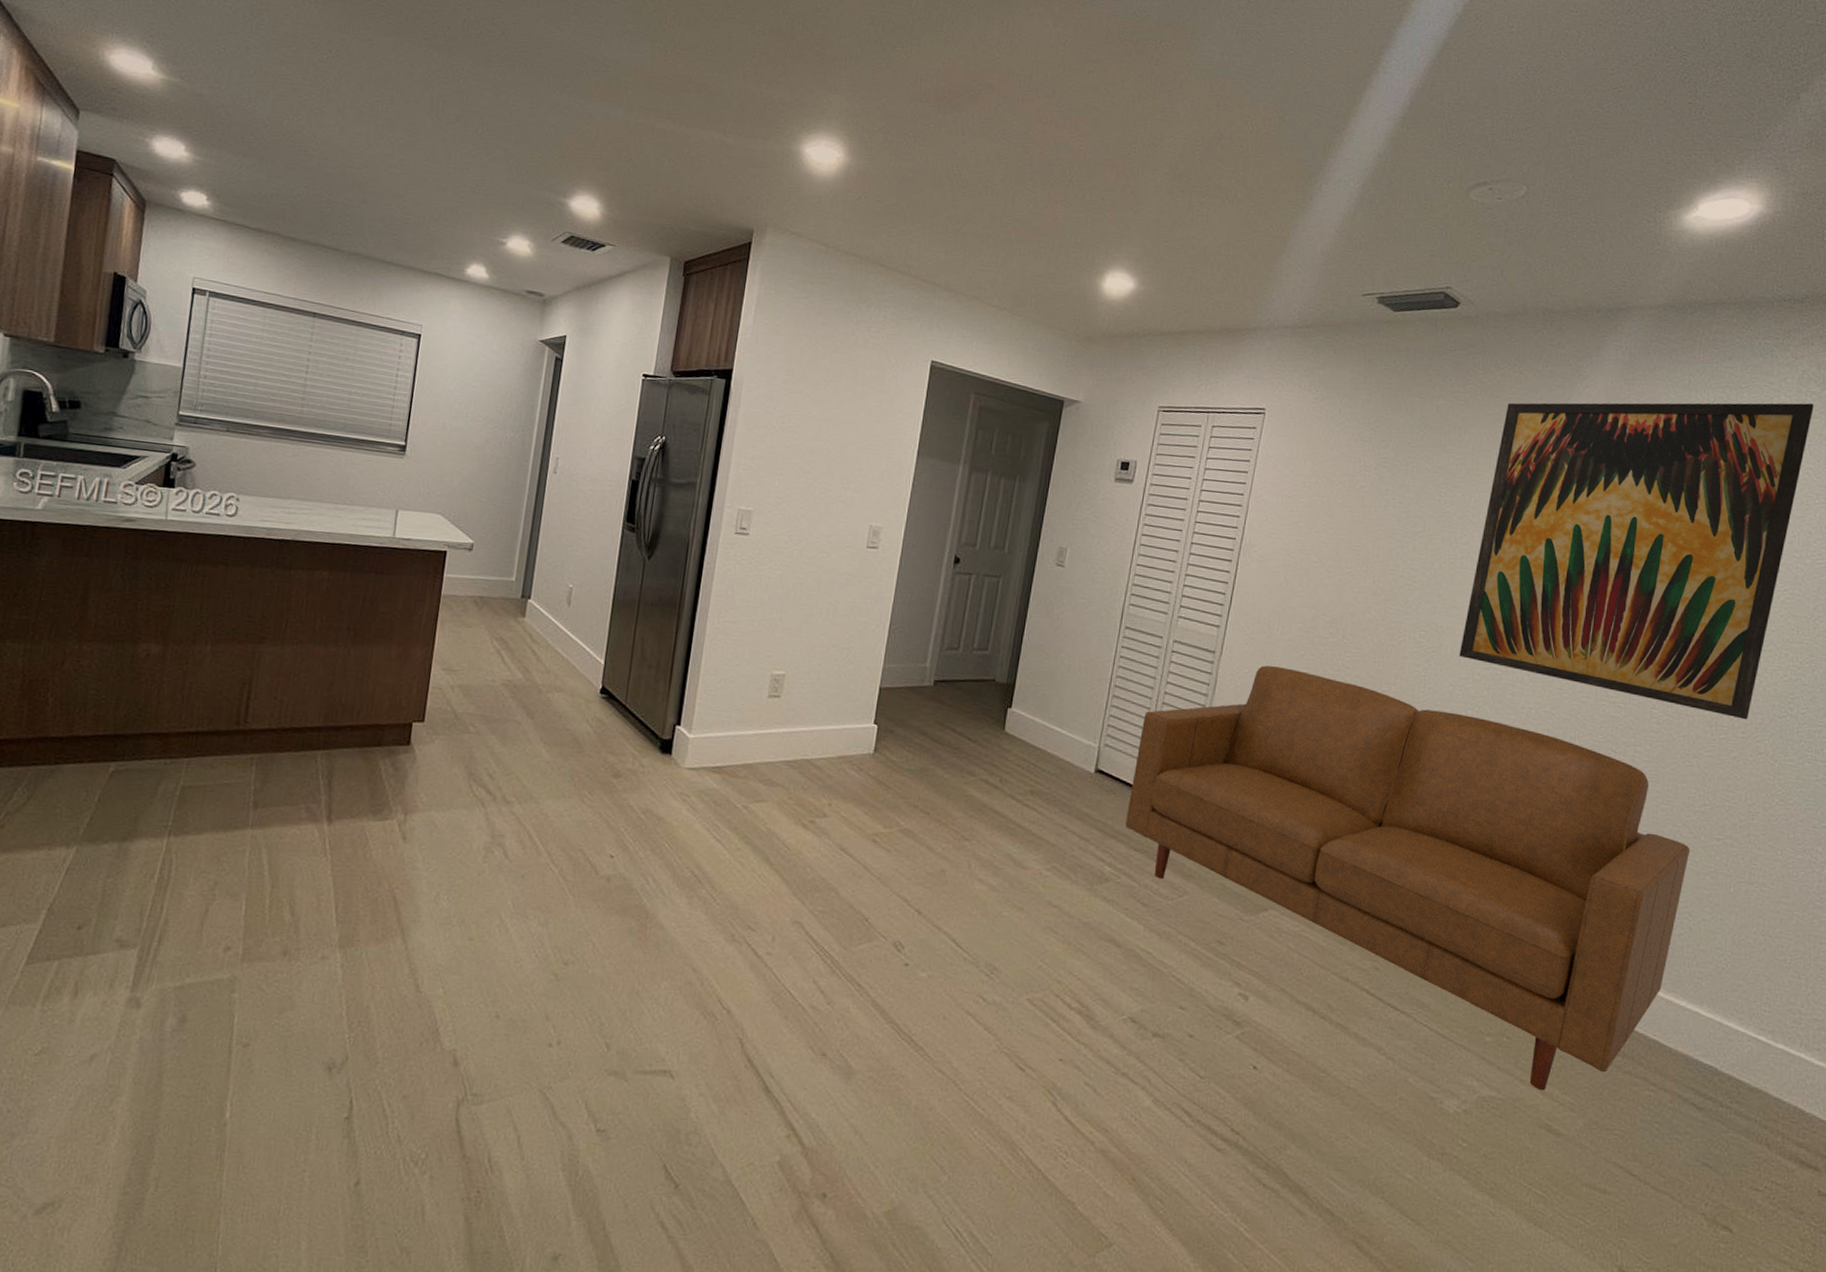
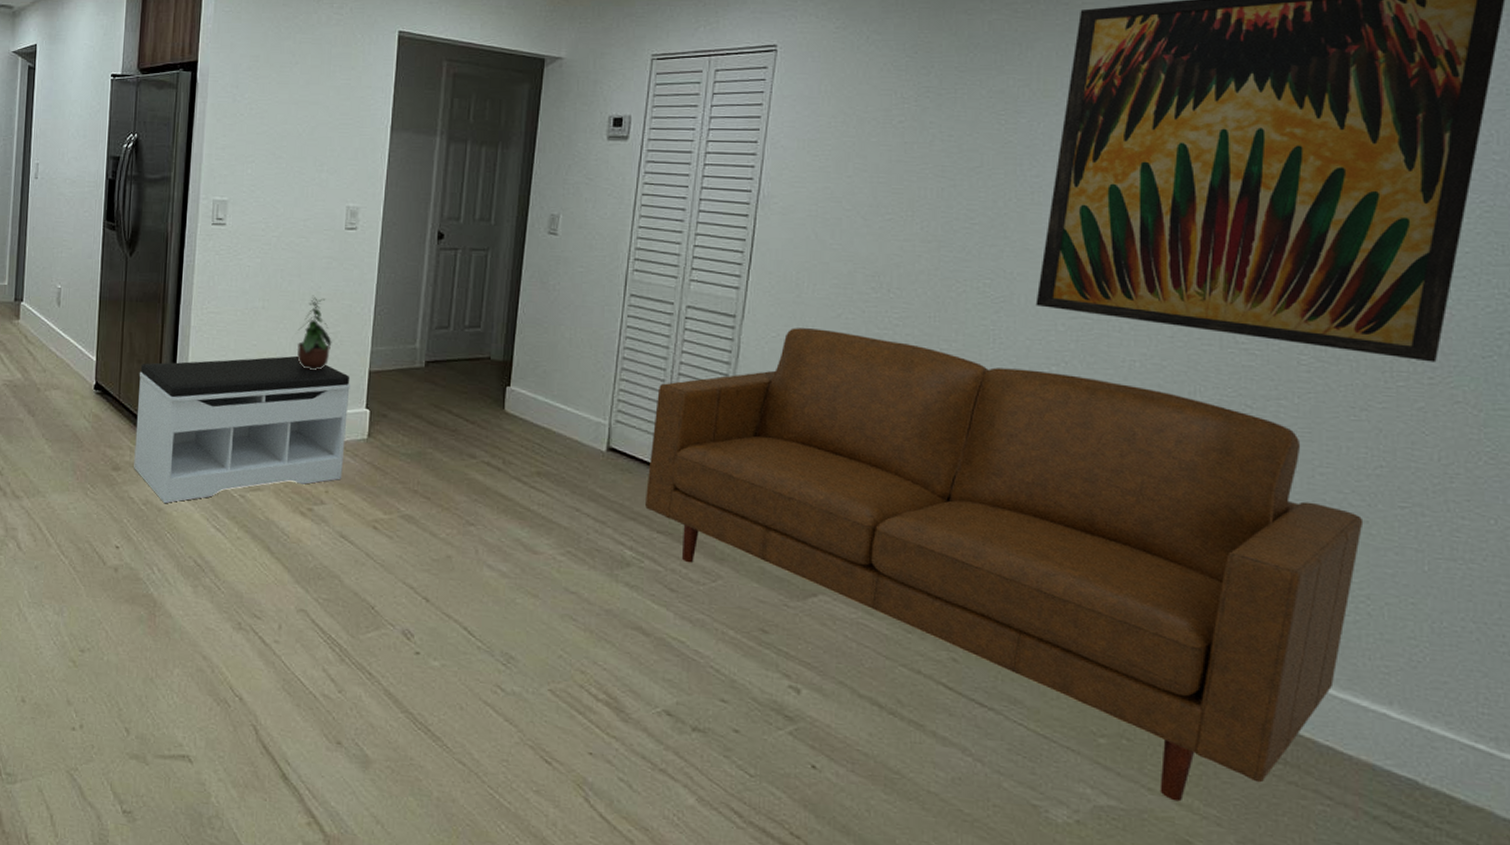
bench: none [635,669,861,813] -> present [134,355,350,504]
potted plant: none [810,610,846,684] -> present [296,295,332,370]

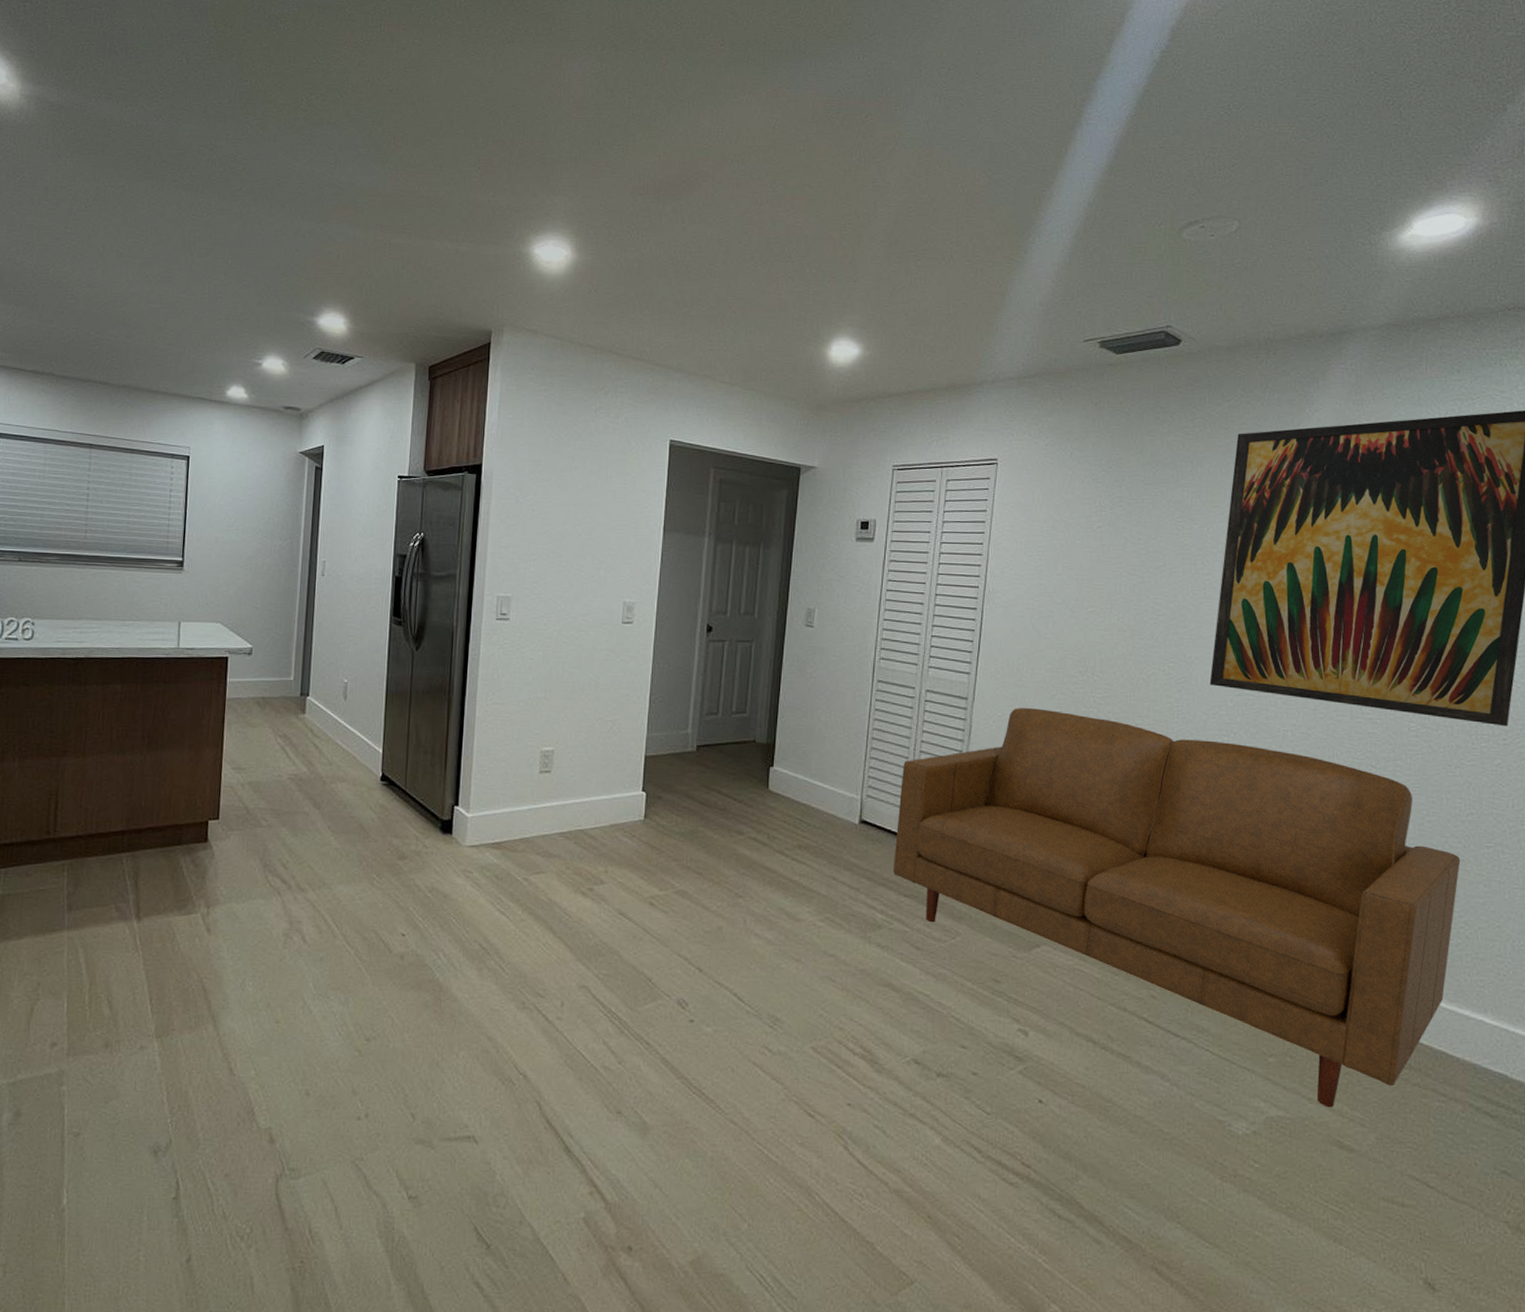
bench: present [134,355,350,504] -> none [420,743,628,890]
potted plant: present [296,295,332,370] -> none [577,685,610,756]

